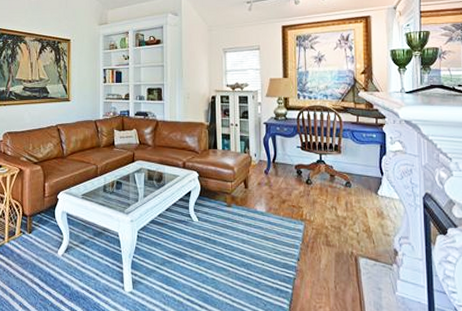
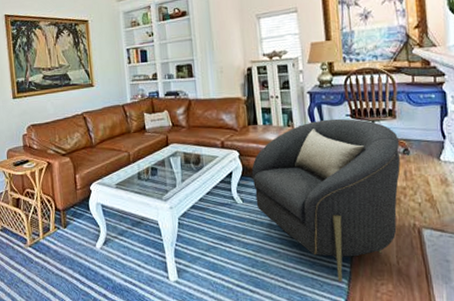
armchair: none [208,149,342,302] -> present [251,118,401,282]

